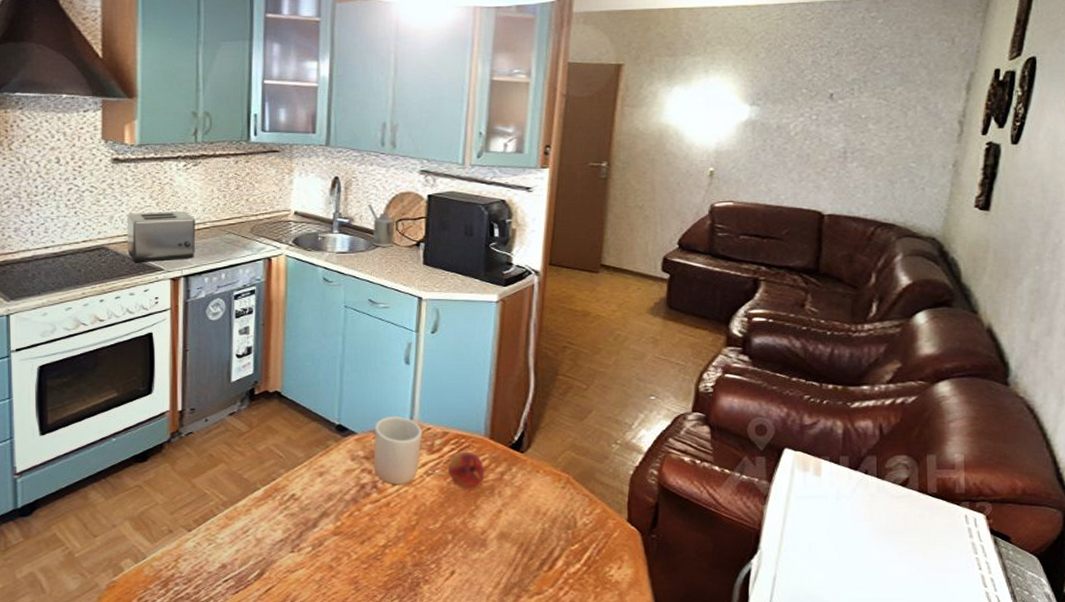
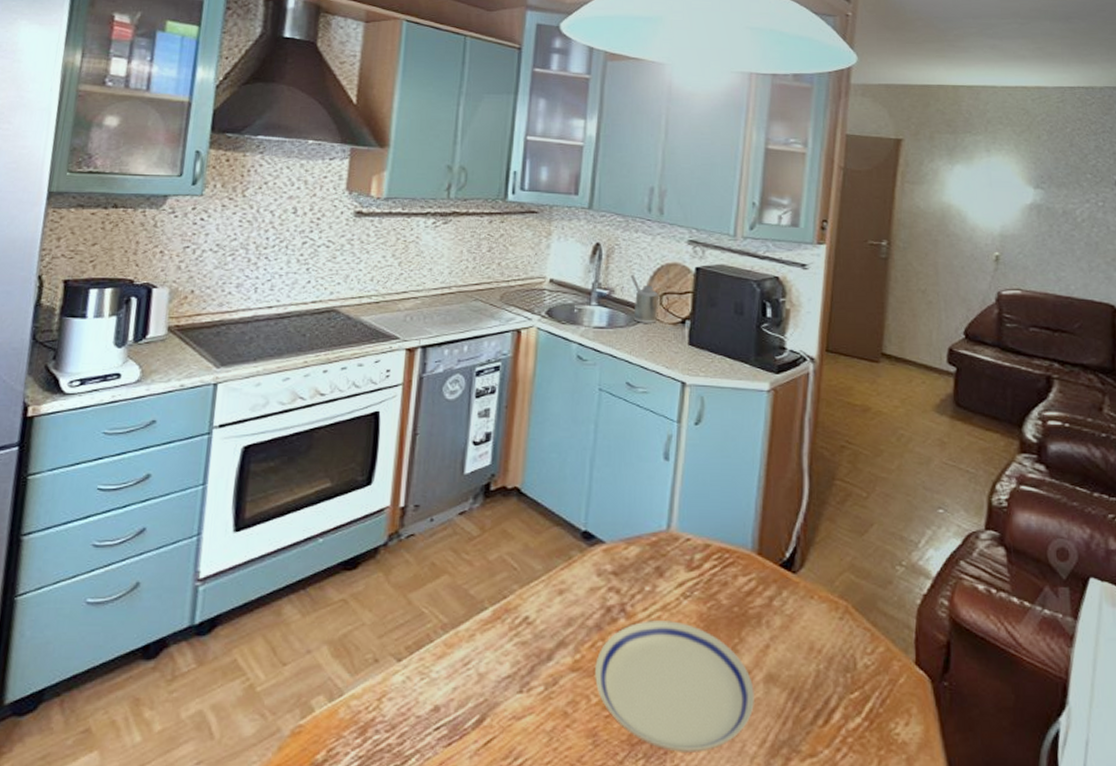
toaster: present [126,210,196,262] -> none [361,272,440,329]
plate: none [354,494,489,594] -> present [595,620,754,752]
mug: present [373,415,423,485] -> none [622,522,681,608]
fruit: present [447,451,485,489] -> none [708,569,751,617]

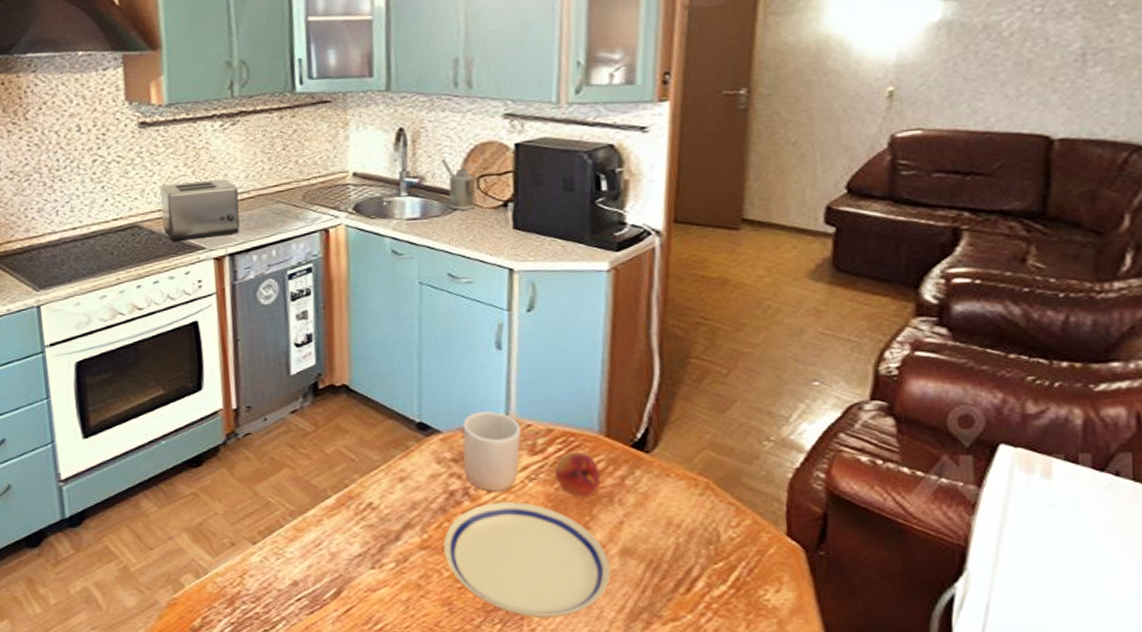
toaster: none [361,272,440,329] -> present [159,178,240,241]
mug: none [622,522,681,608] -> present [462,410,522,491]
fruit: none [708,569,751,617] -> present [554,451,601,497]

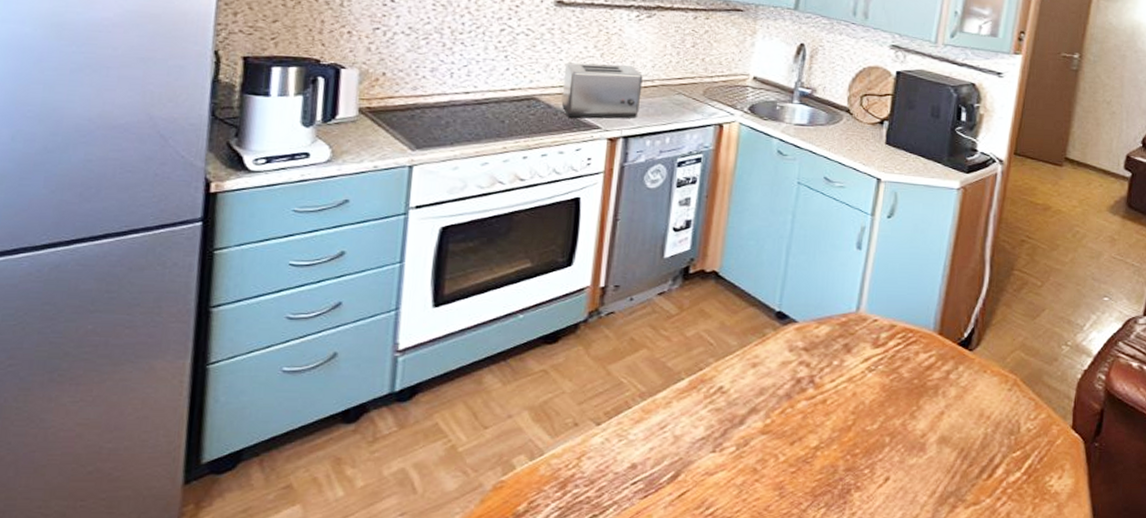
soap dispenser: present [441,159,476,211] -> none [833,76,859,124]
plate: present [443,502,610,618] -> none [783,390,928,502]
mug: present [462,410,522,491] -> none [812,304,869,380]
fruit: present [554,451,601,497] -> none [891,346,930,388]

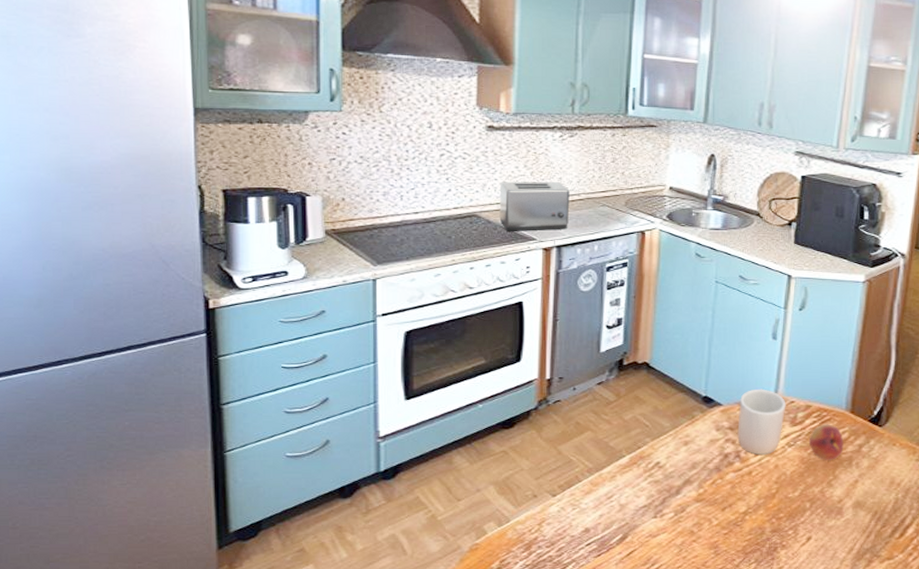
mug: none [812,304,869,380] -> present [737,389,786,454]
fruit: none [891,346,930,388] -> present [808,424,844,460]

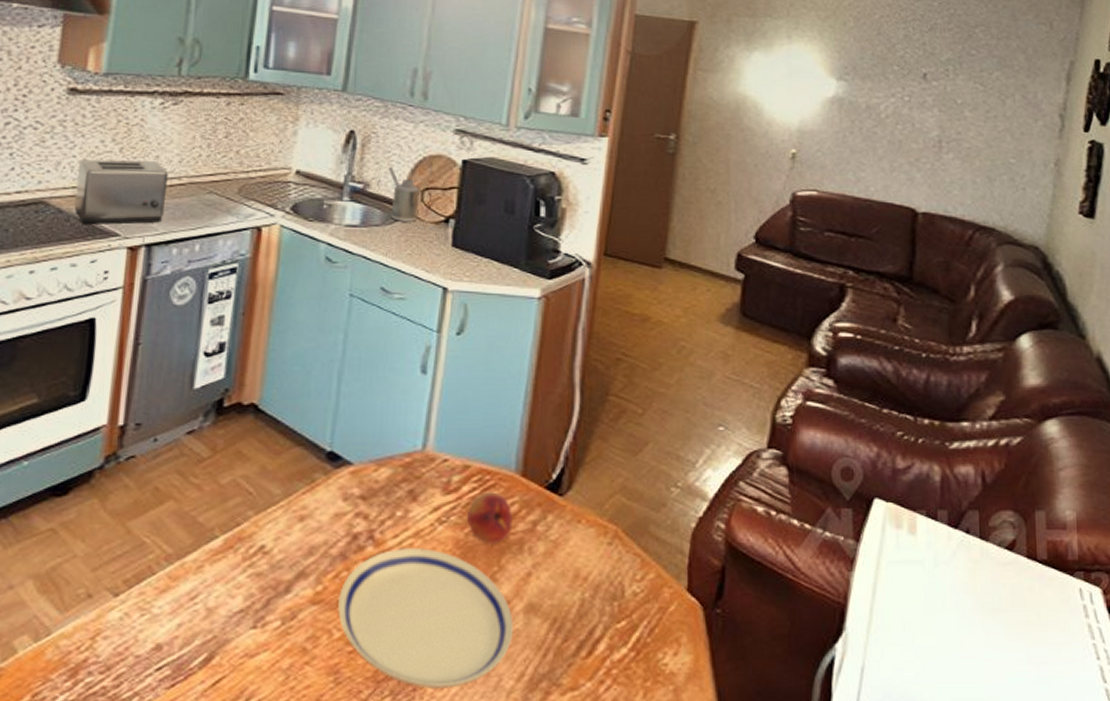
plate: none [715,464,845,558] -> present [338,548,513,688]
mug: present [737,389,786,454] -> none [371,441,437,535]
soap dispenser: none [742,183,768,226] -> present [388,167,420,223]

